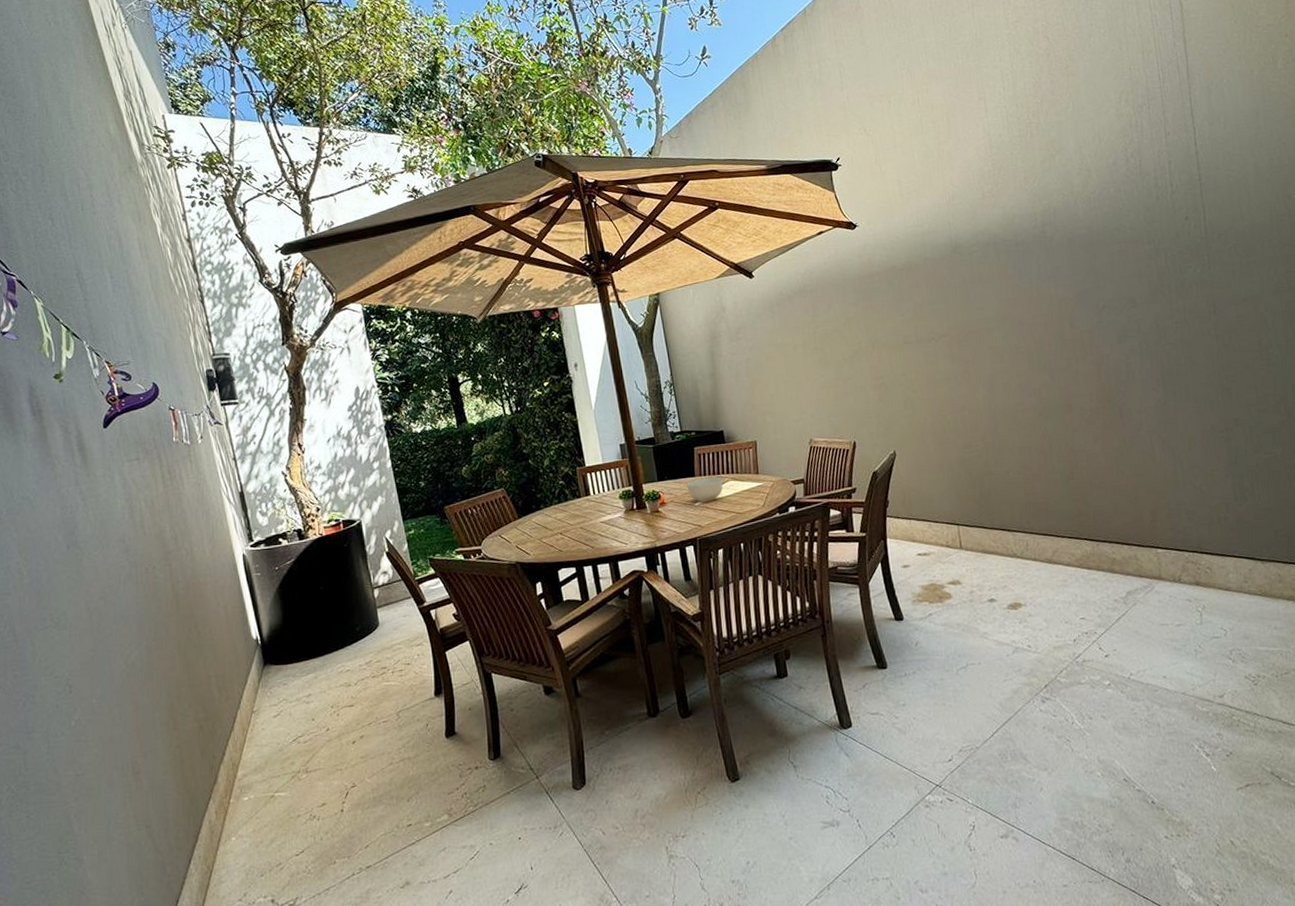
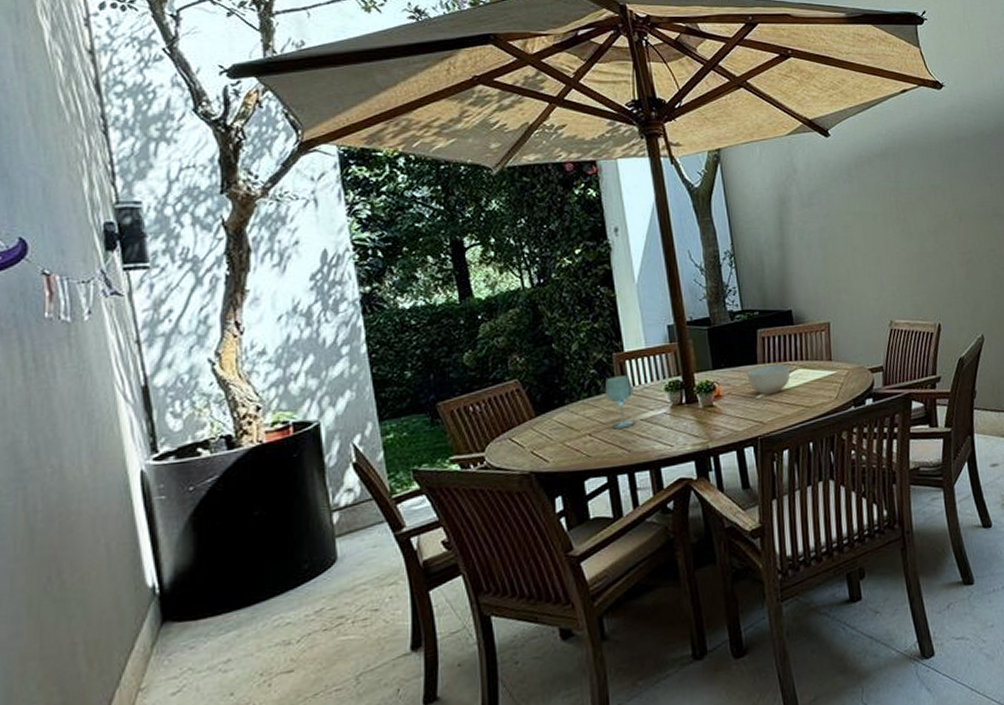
wine glass: none [571,486,596,530] -> present [604,375,635,429]

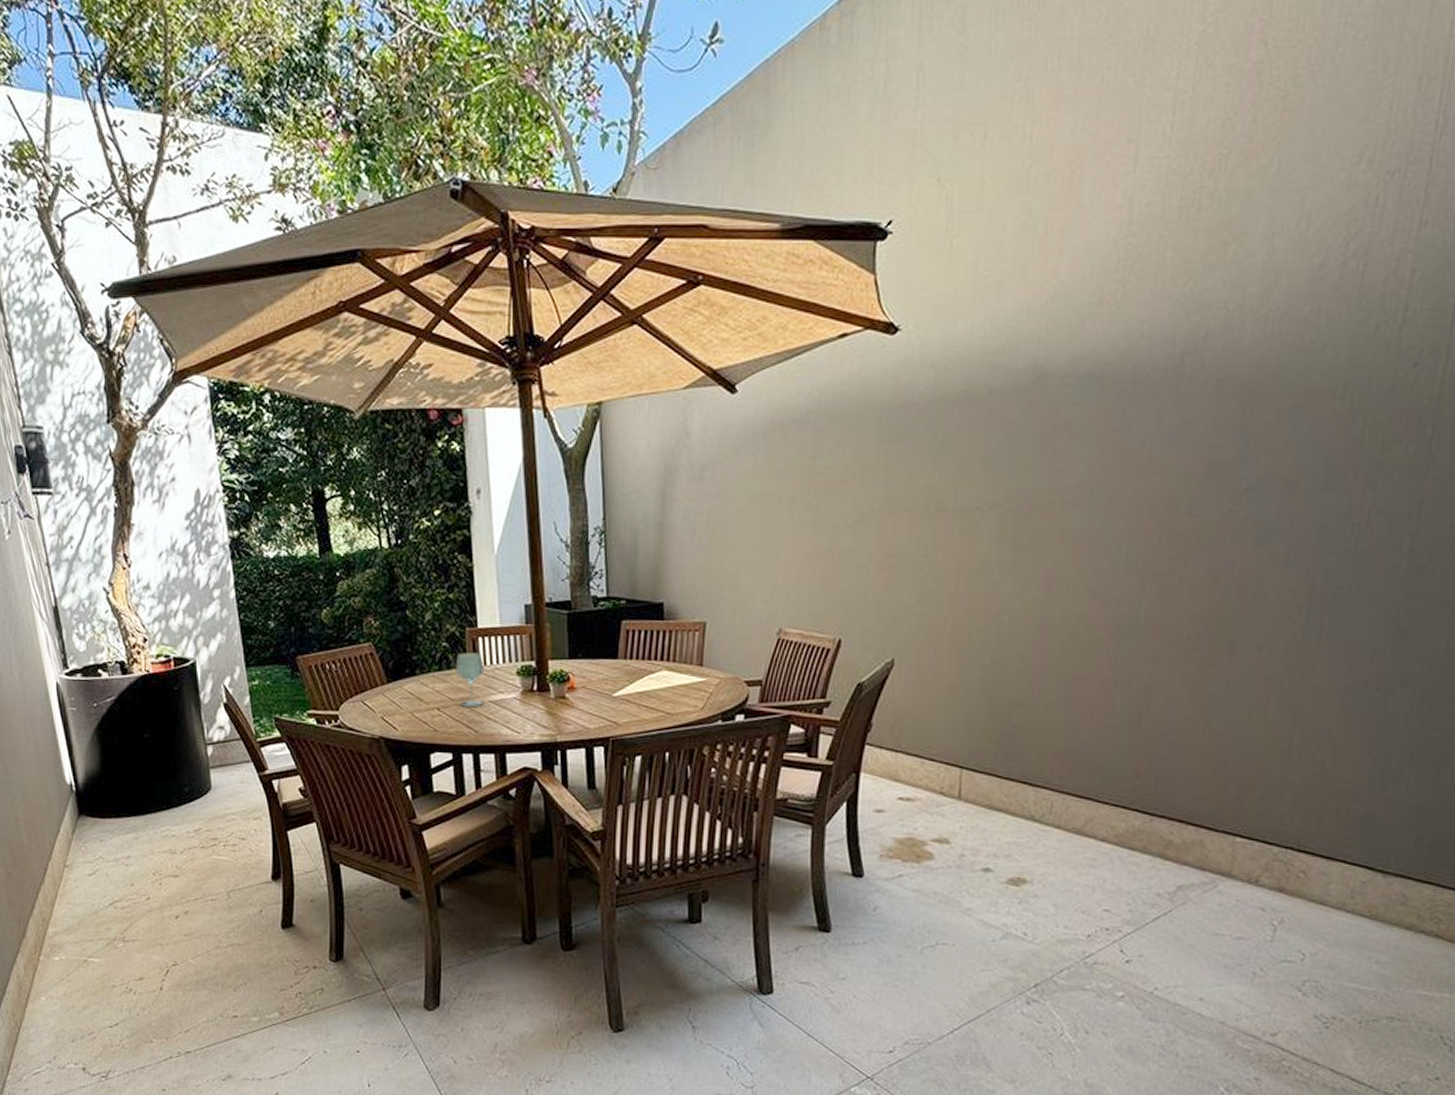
bowl: present [747,364,791,395] -> none [605,661,654,694]

